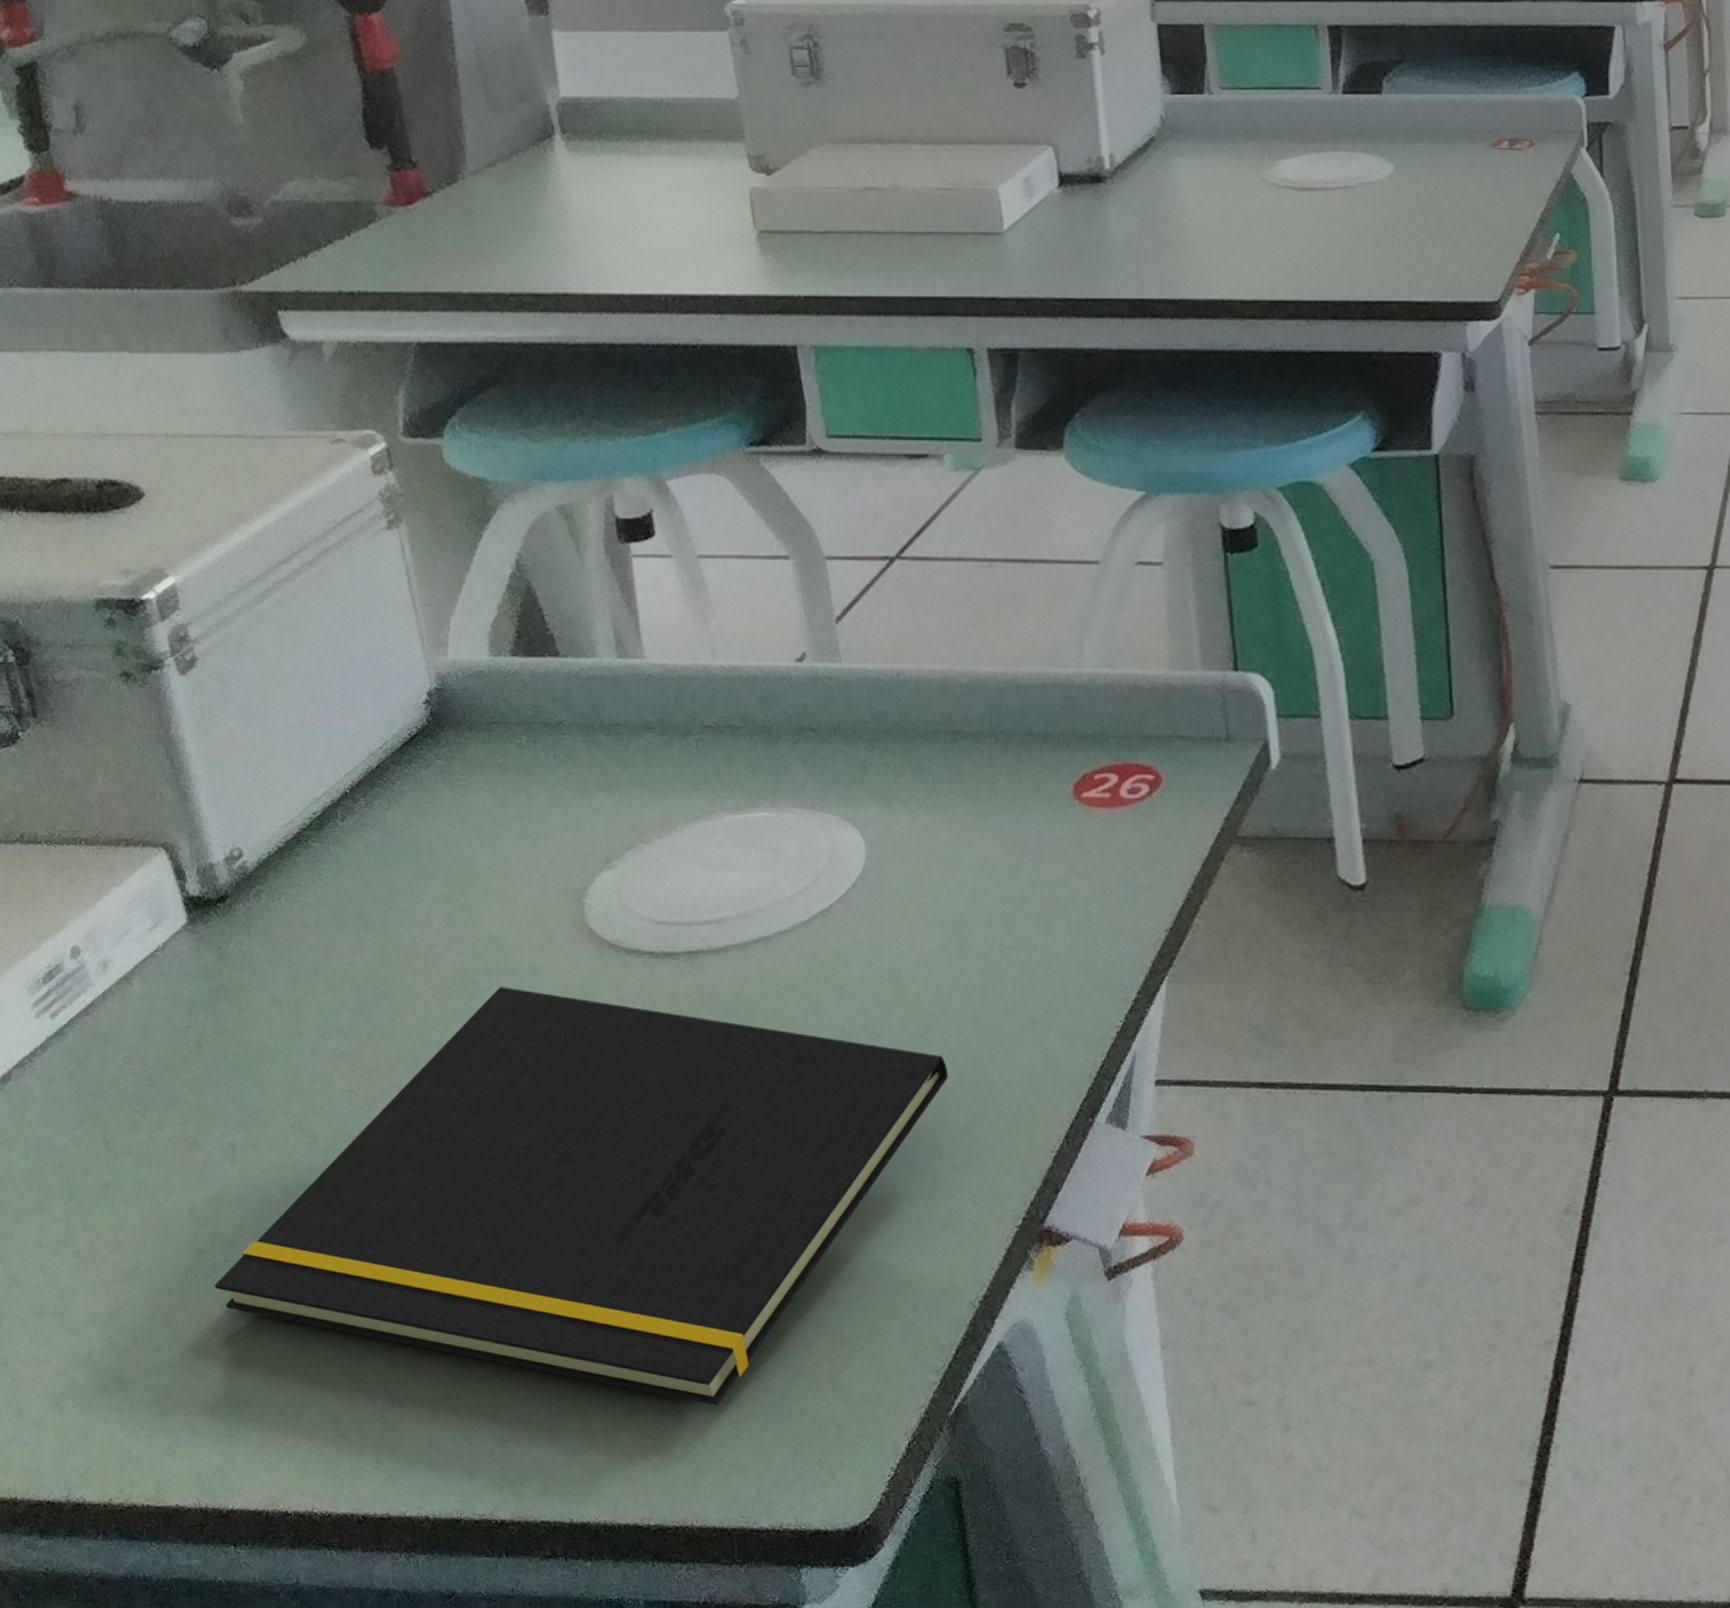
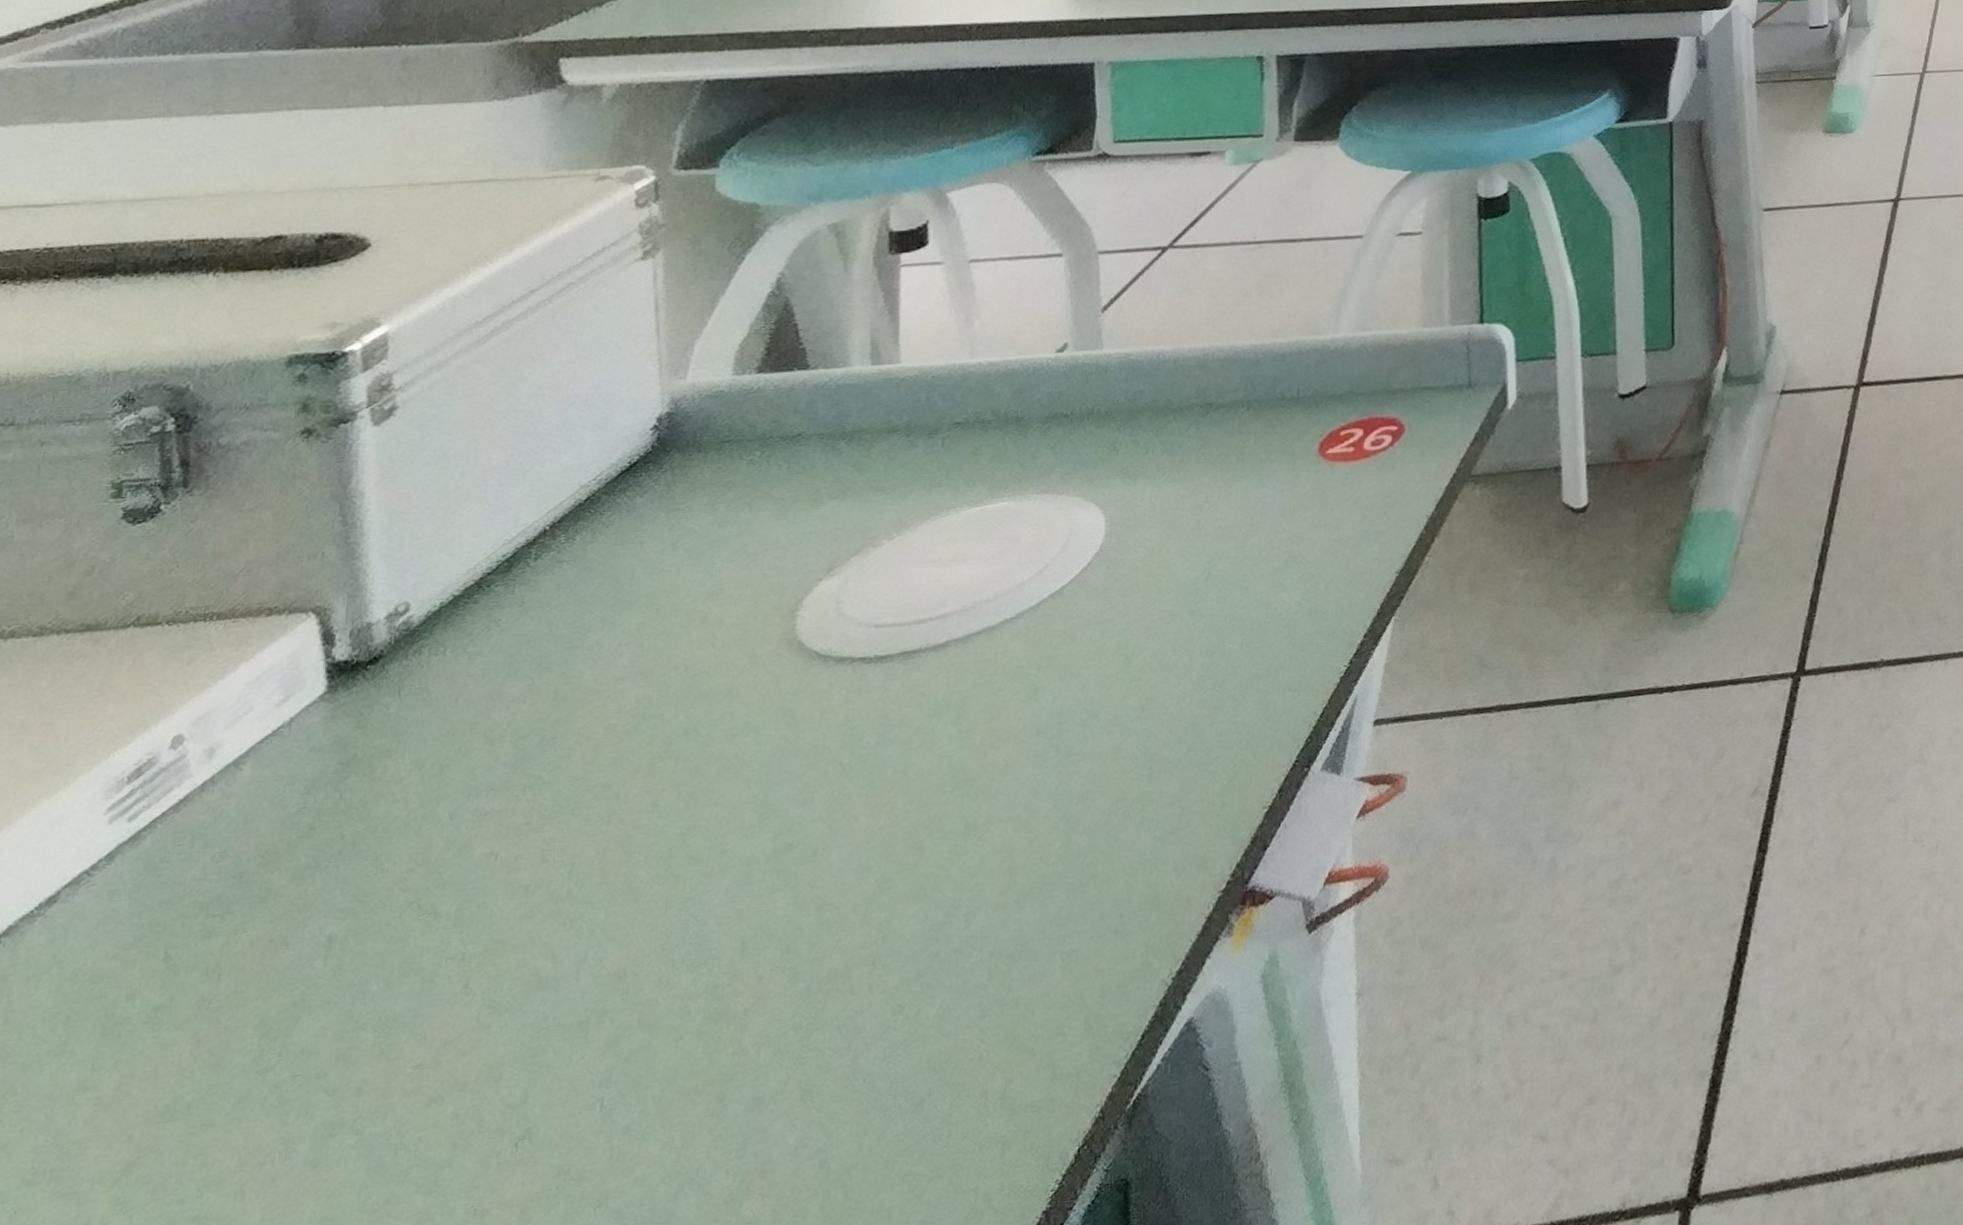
notepad: present [214,987,949,1406] -> none [273,714,1166,1146]

